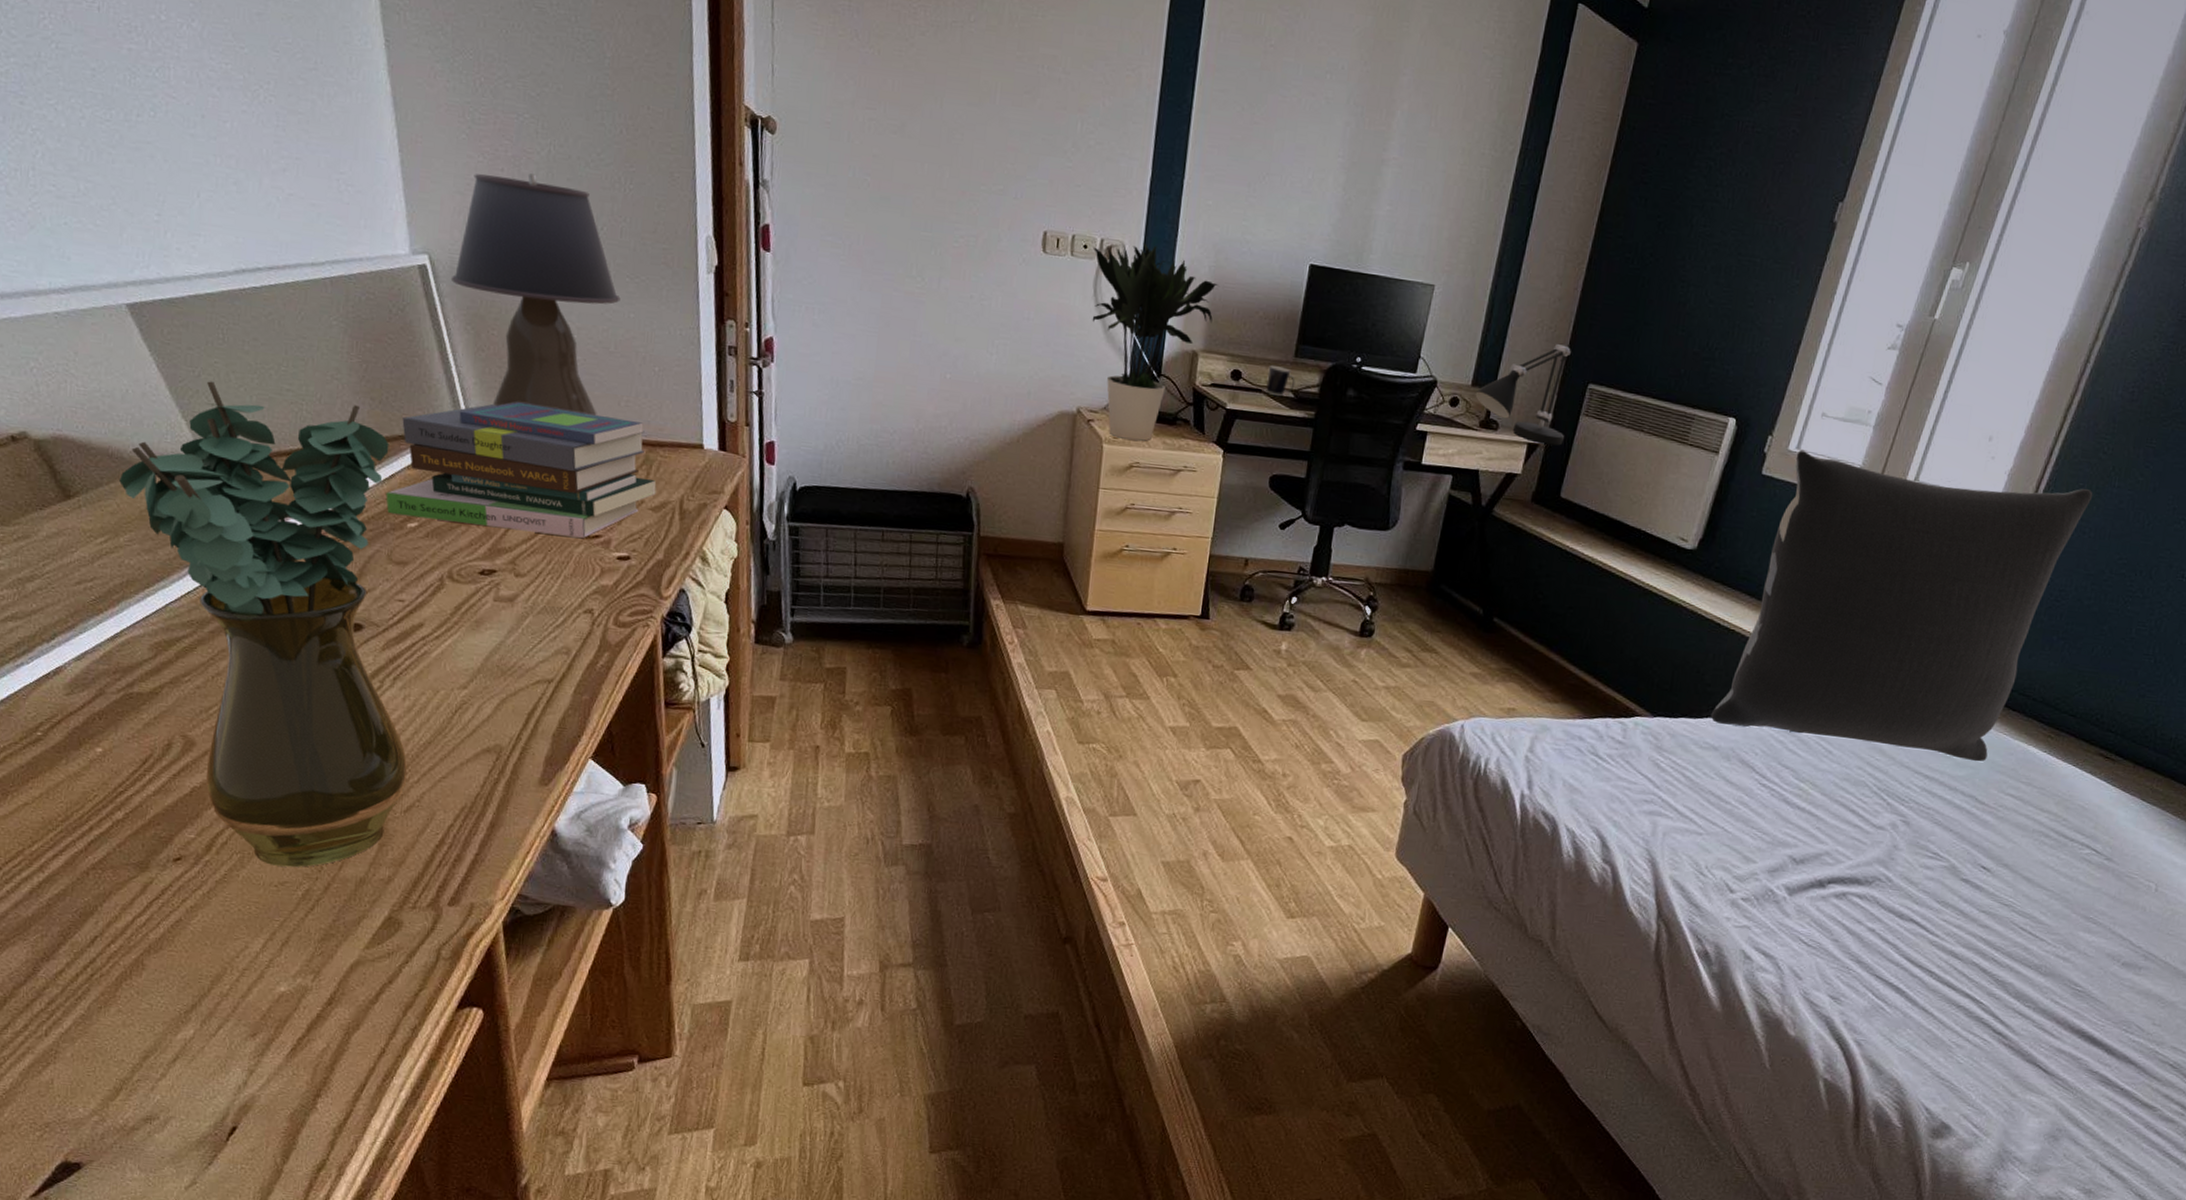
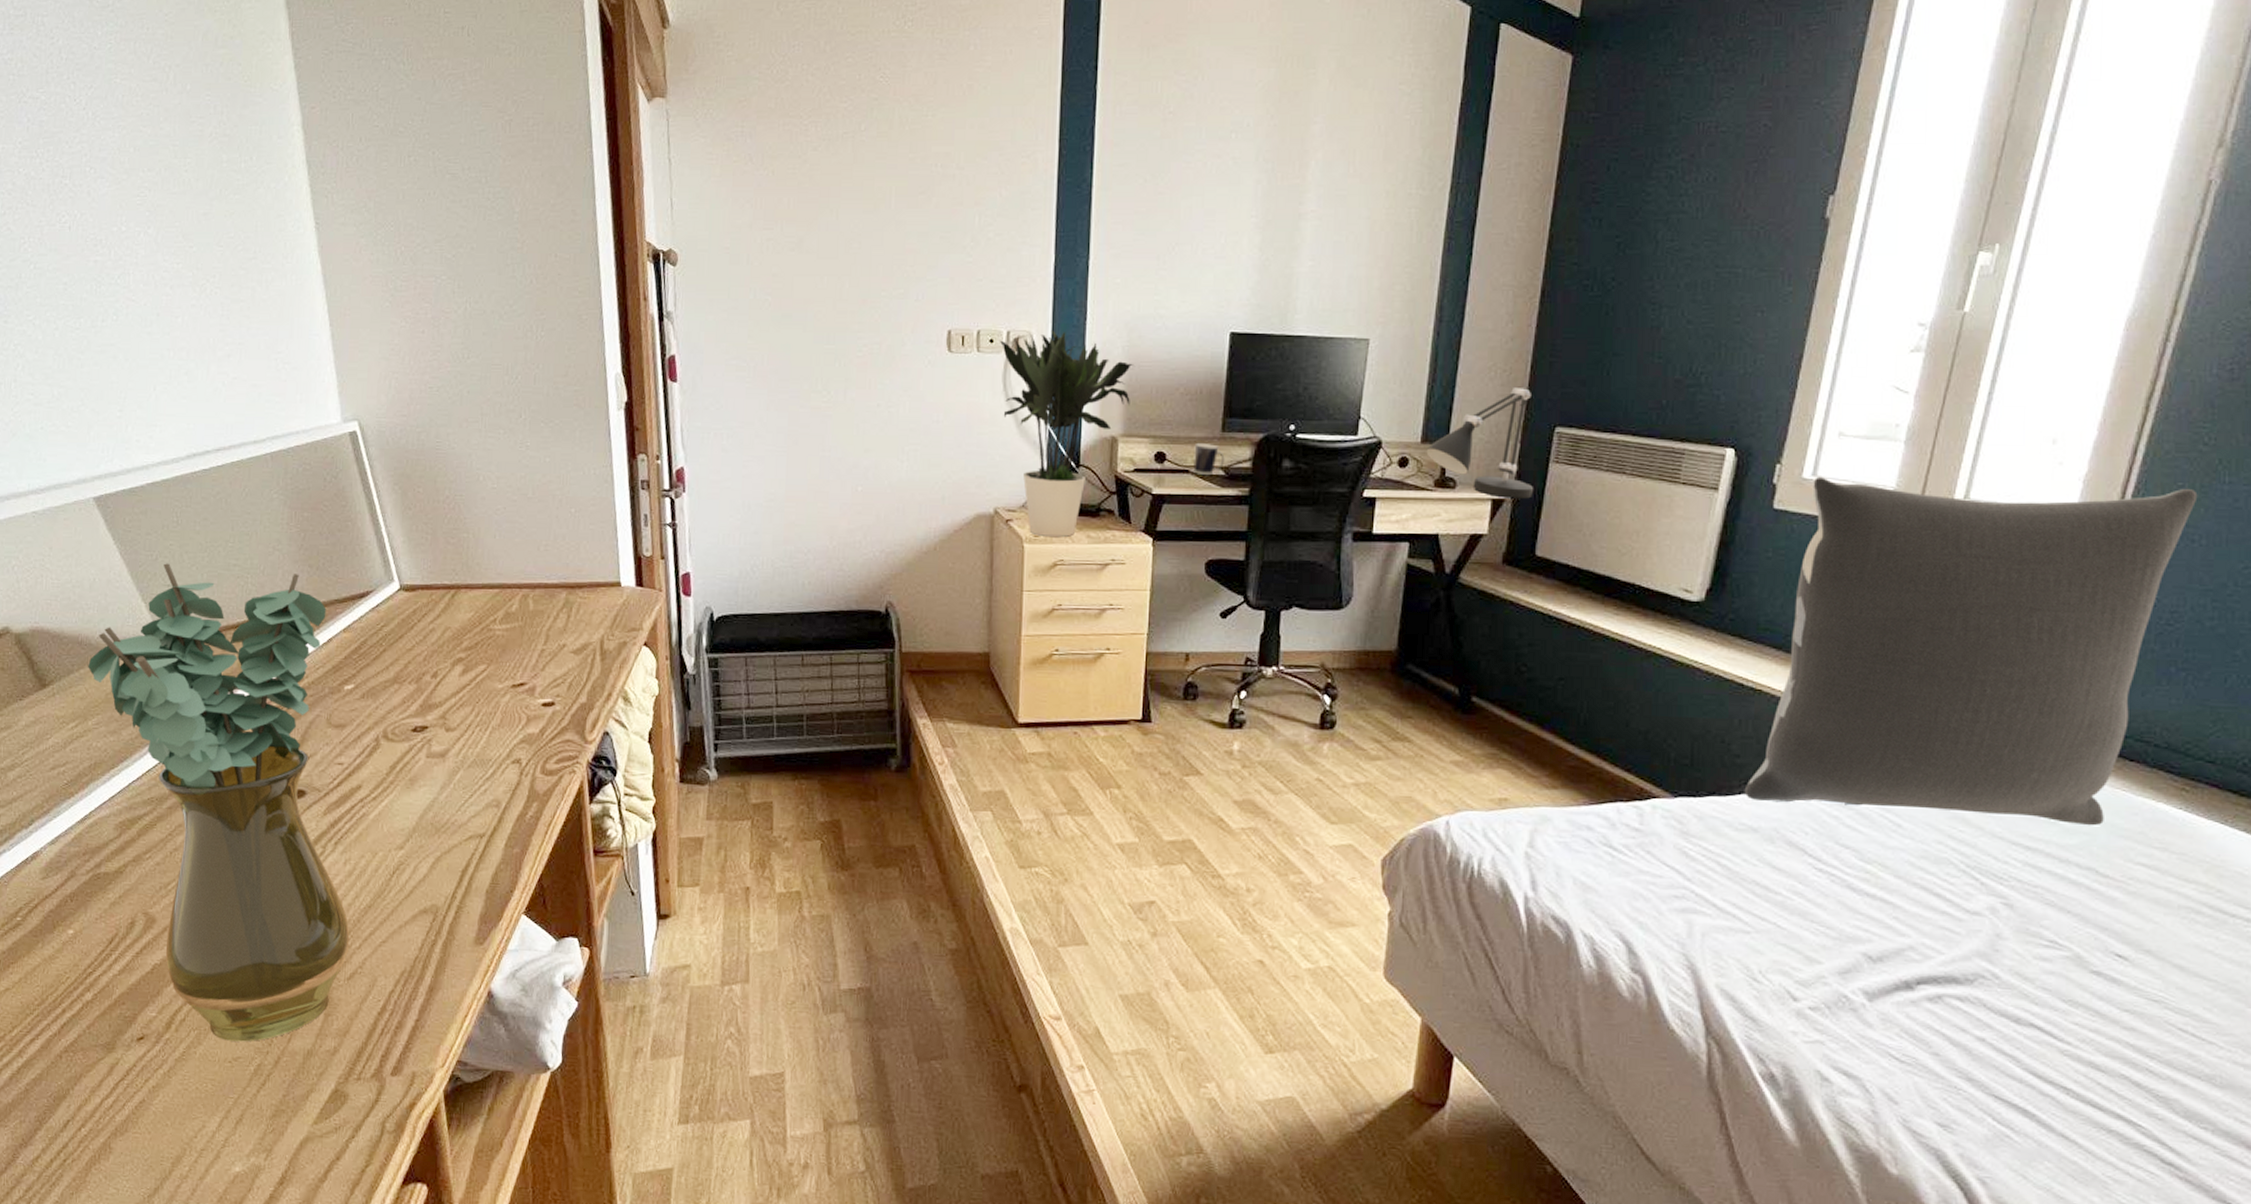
books: present [386,402,657,539] -> none [324,556,577,688]
table lamp: present [450,173,621,416] -> none [379,332,536,563]

